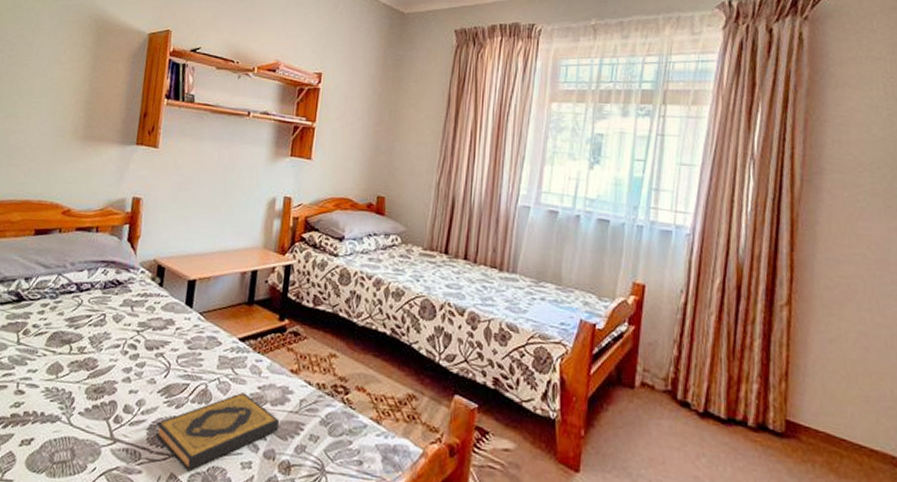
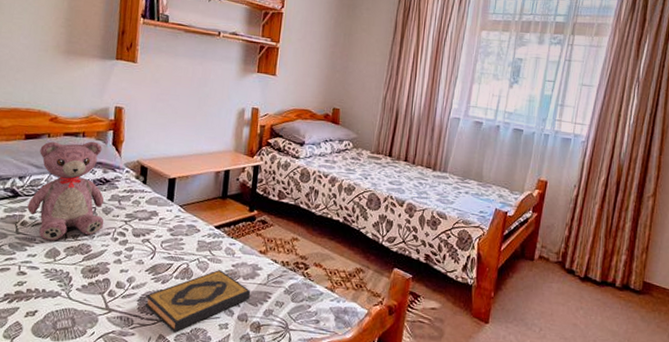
teddy bear: none [31,236,117,354] -> present [27,141,105,241]

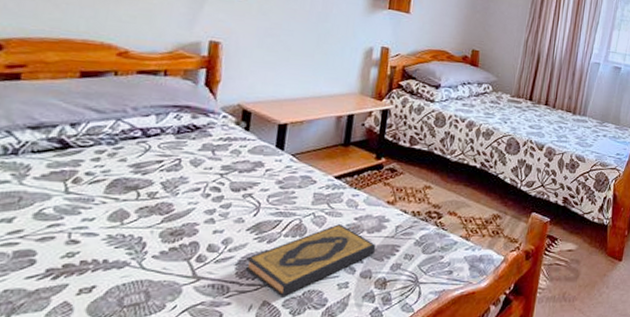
teddy bear: present [27,141,105,241] -> none [82,80,193,201]

